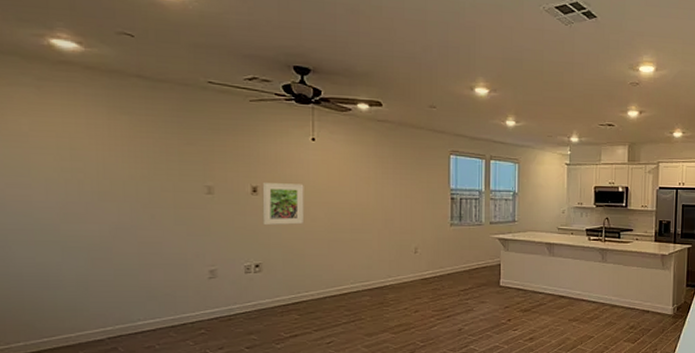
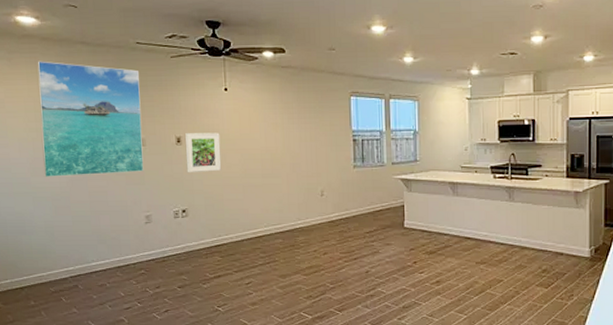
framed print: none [77,92,211,225] -> present [37,61,144,177]

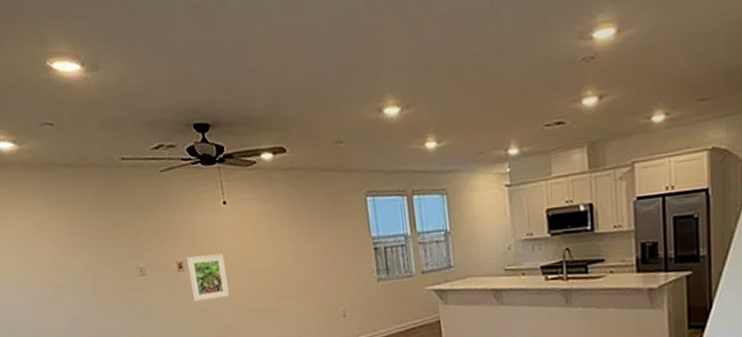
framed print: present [37,61,144,177] -> none [21,190,148,318]

